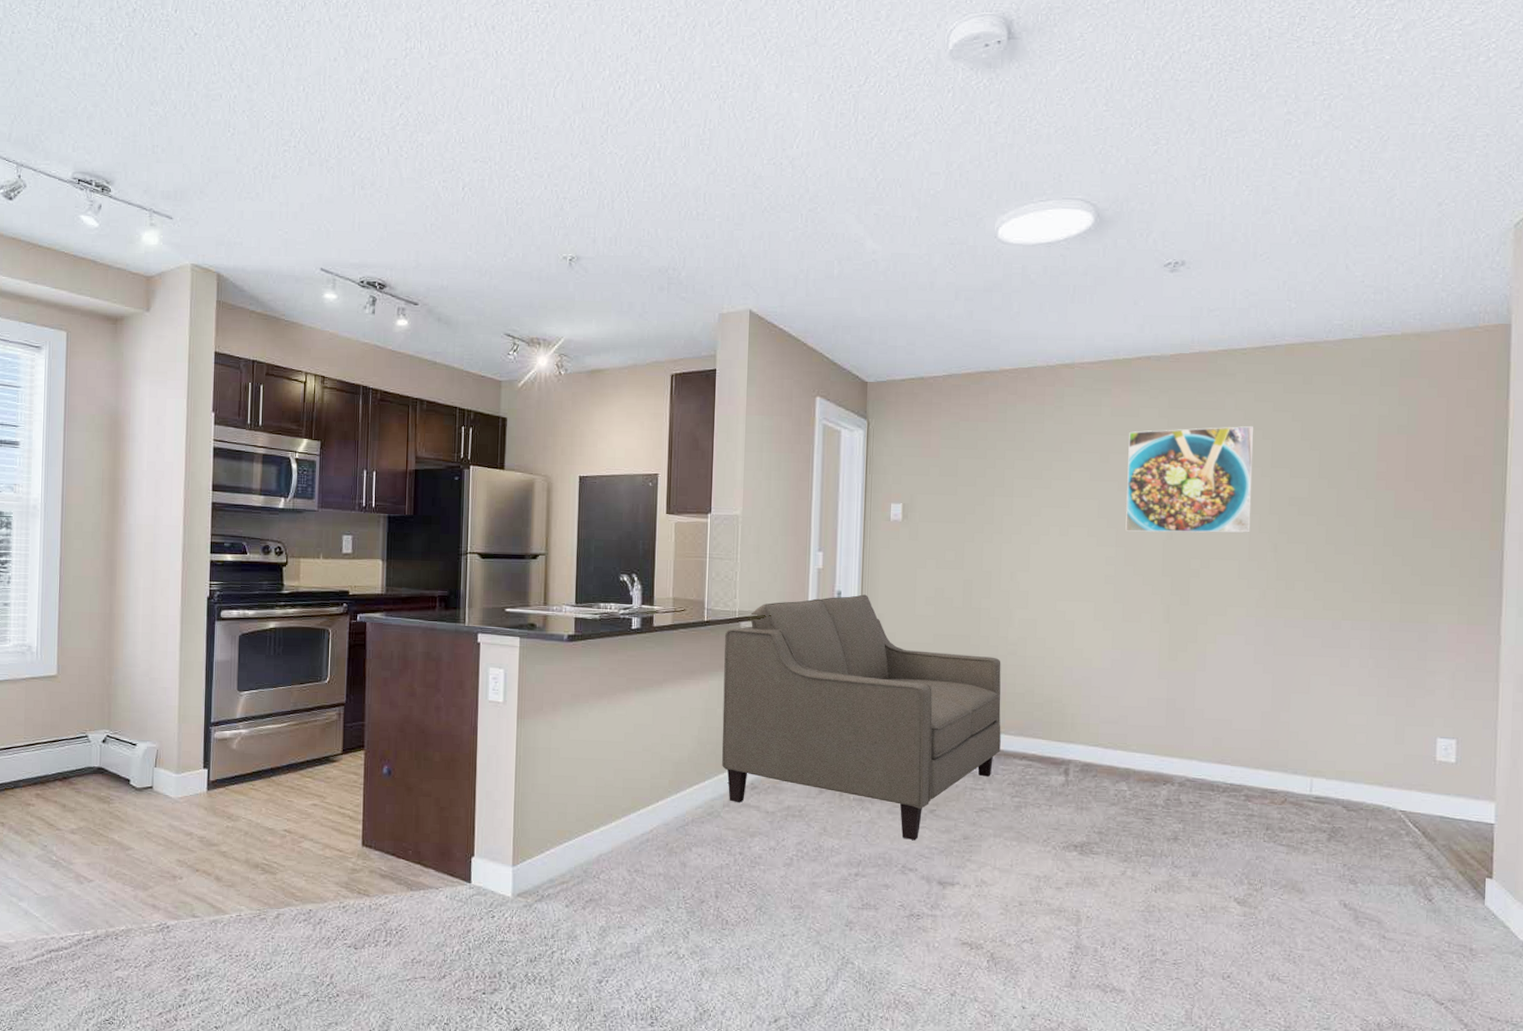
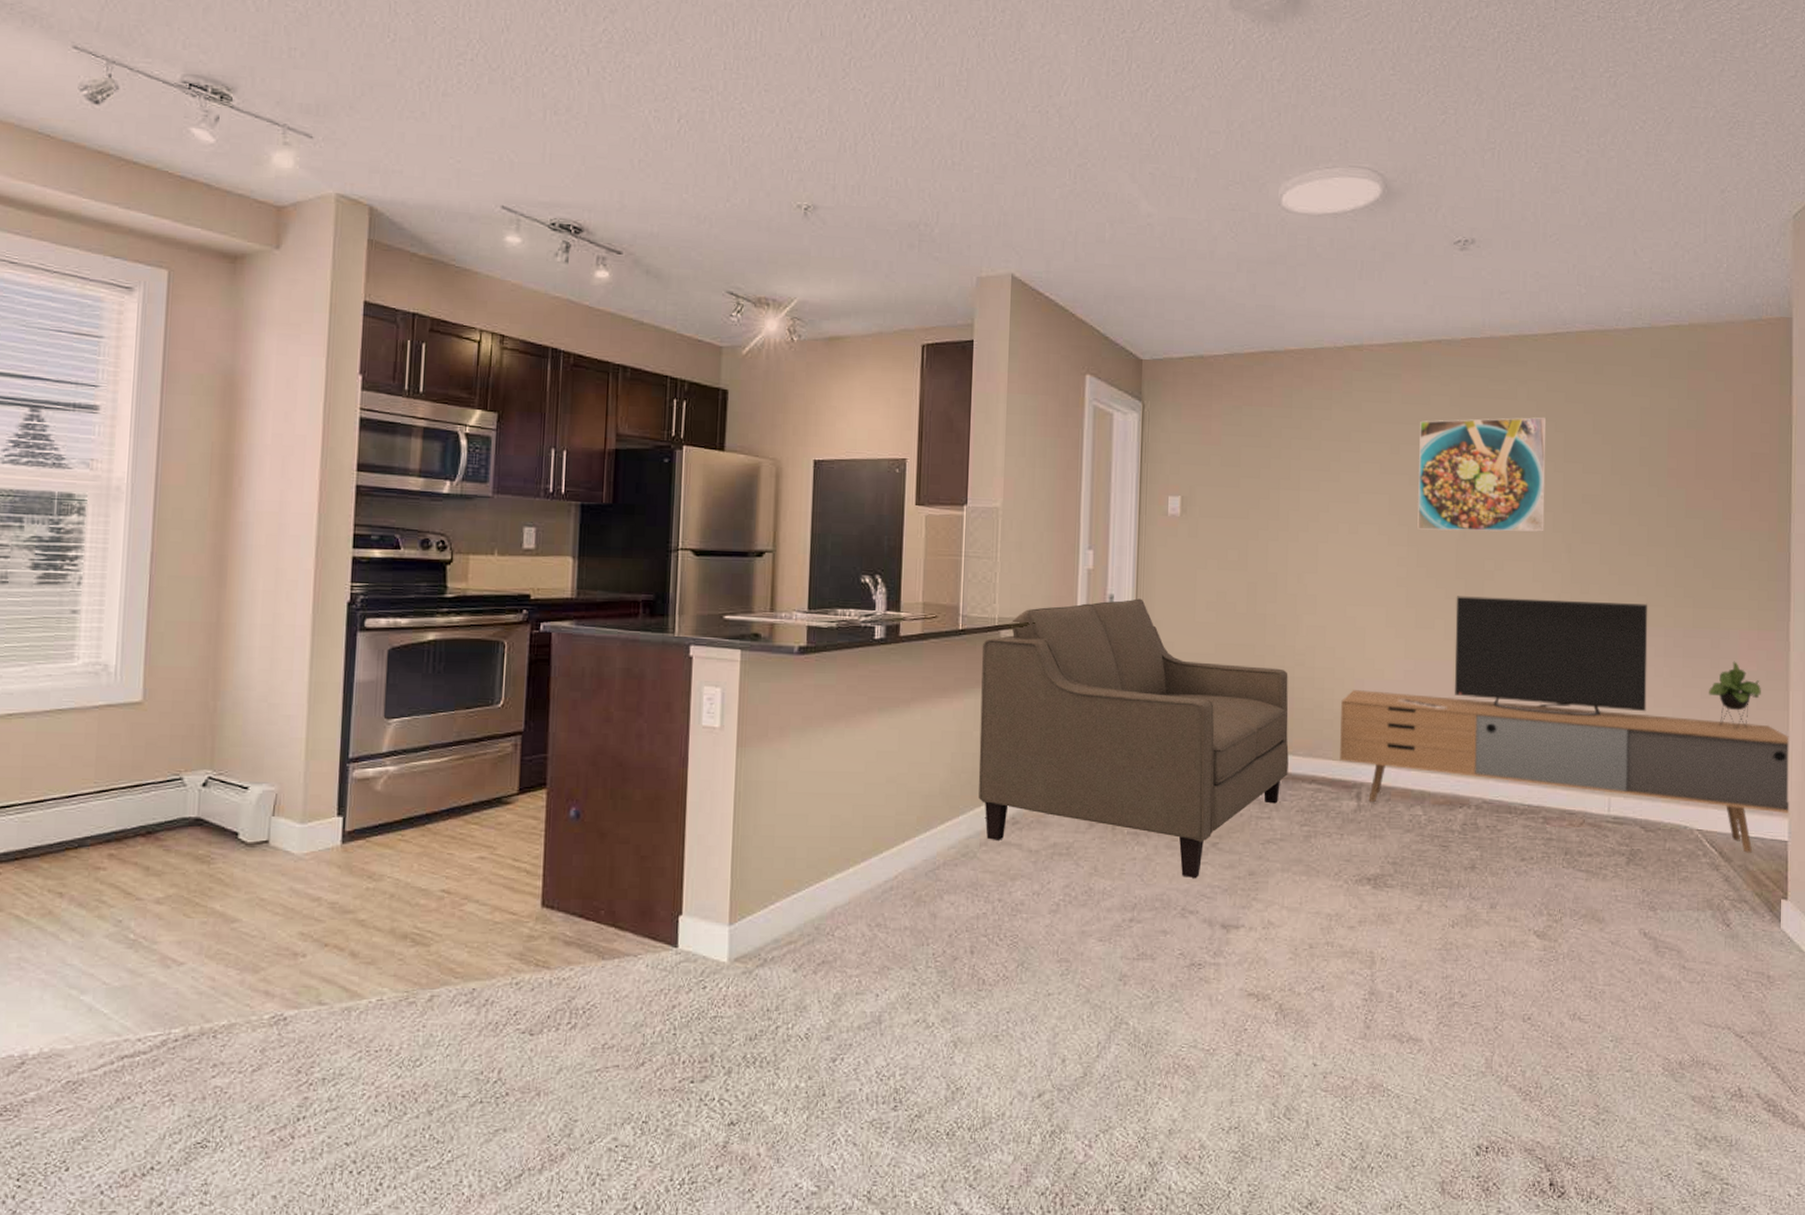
media console: none [1049,592,1498,834] -> present [1340,596,1789,853]

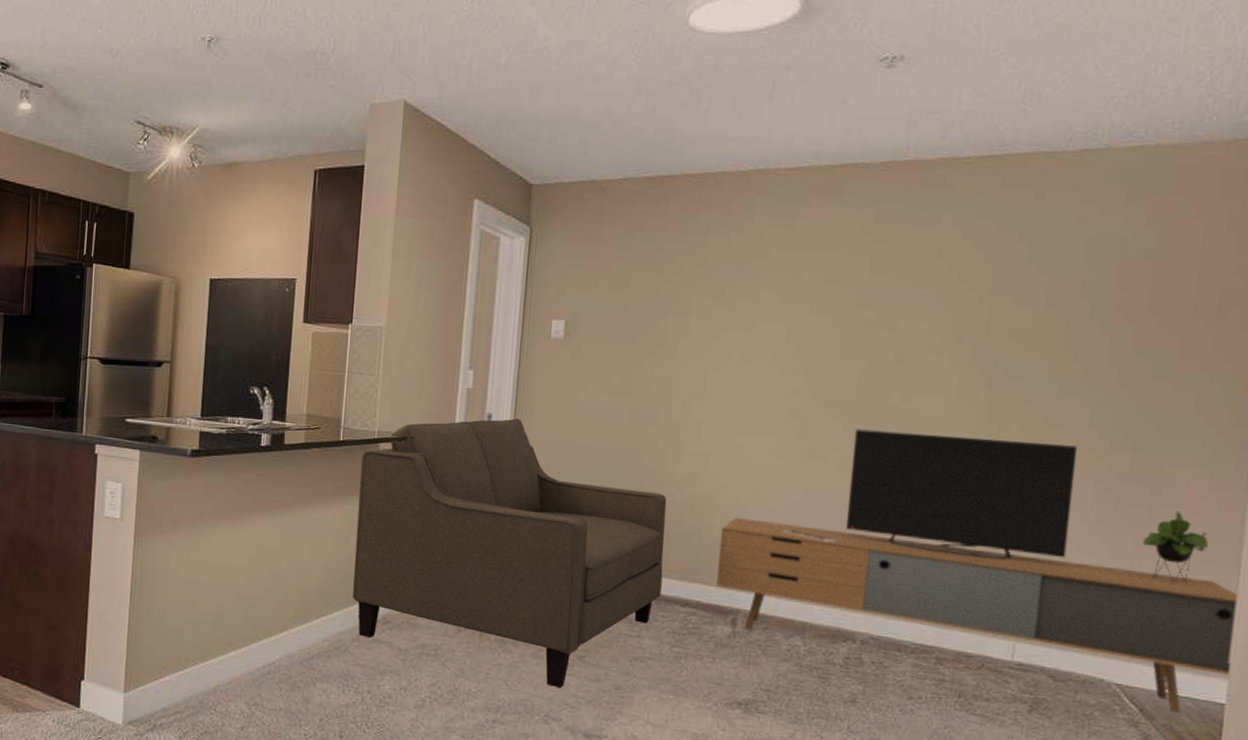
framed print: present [1417,417,1546,532] -> none [817,245,973,366]

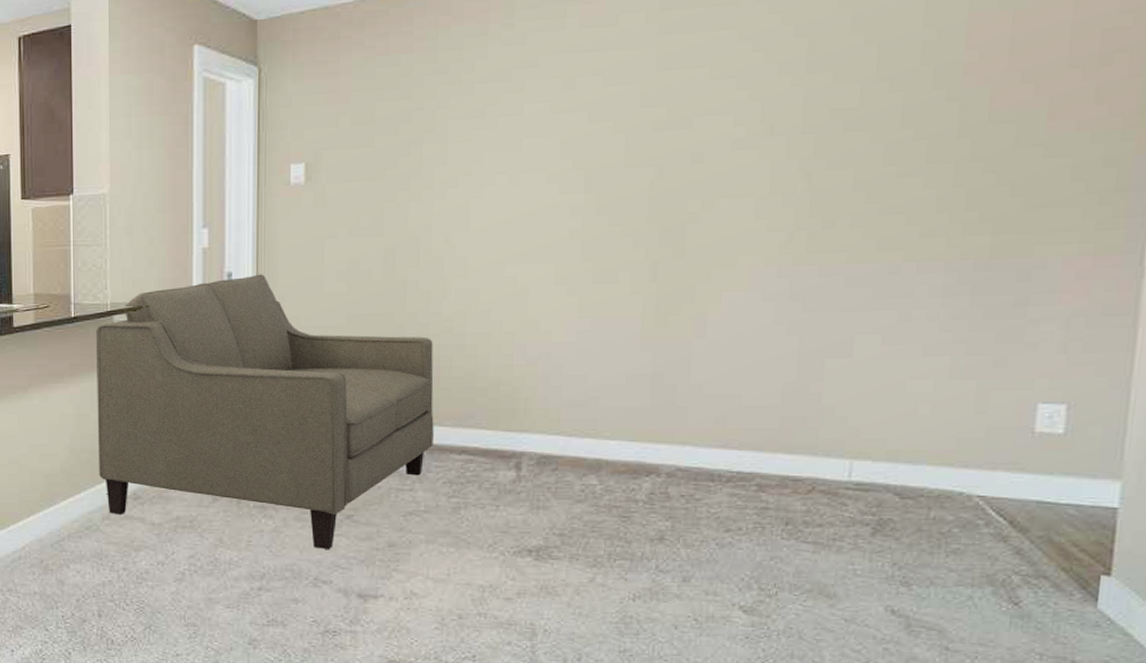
media console: present [716,429,1238,713] -> none [495,235,1132,522]

